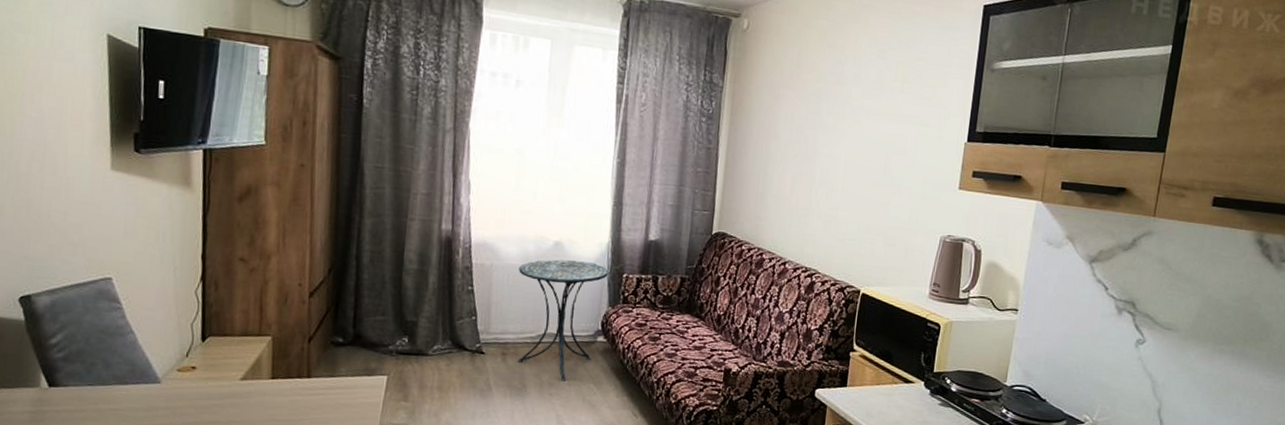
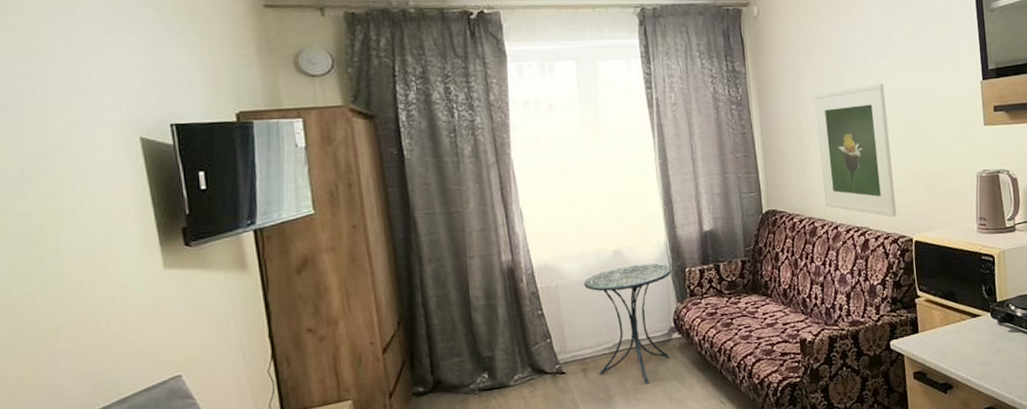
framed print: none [778,122,864,265] -> present [813,84,896,217]

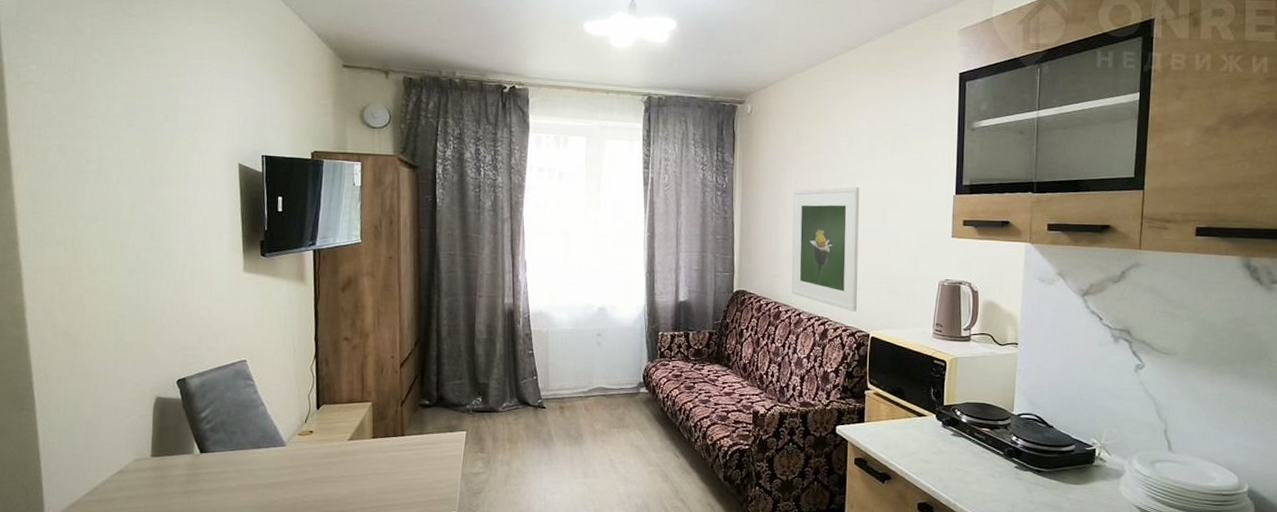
side table: present [584,263,671,385] -> none [570,322,646,429]

